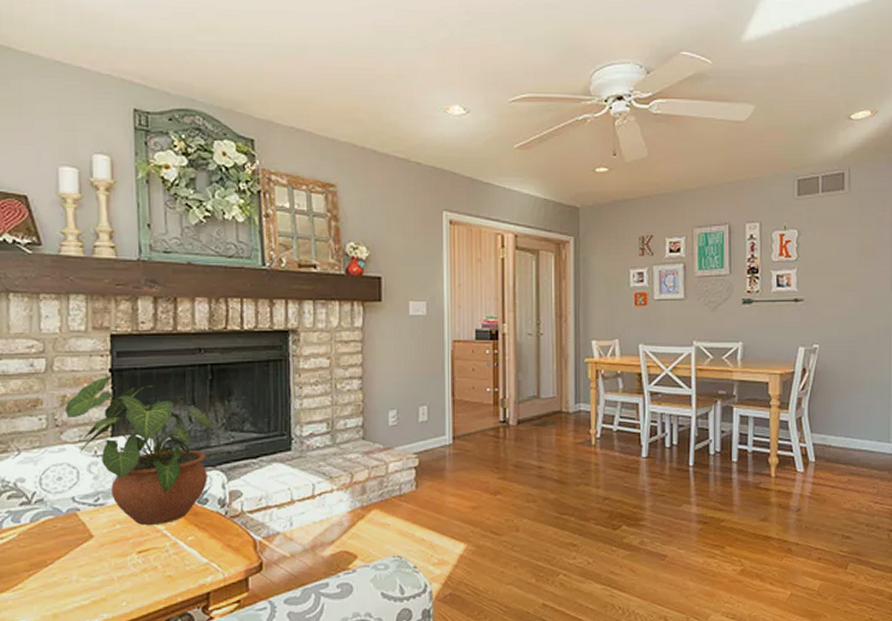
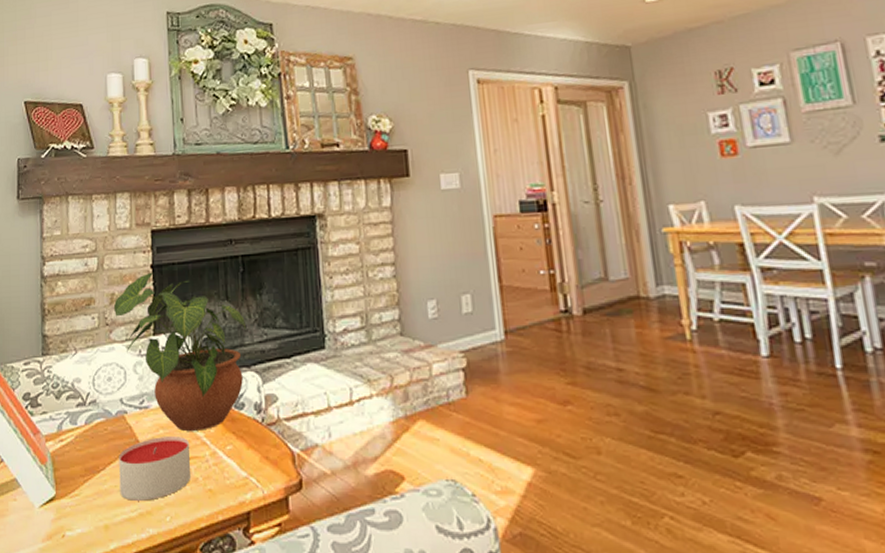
candle: none [70,530,149,590] -> present [119,437,190,501]

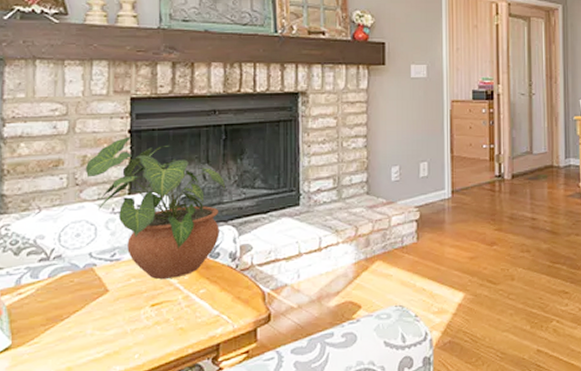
candle: present [119,437,190,501] -> none [85,284,161,344]

